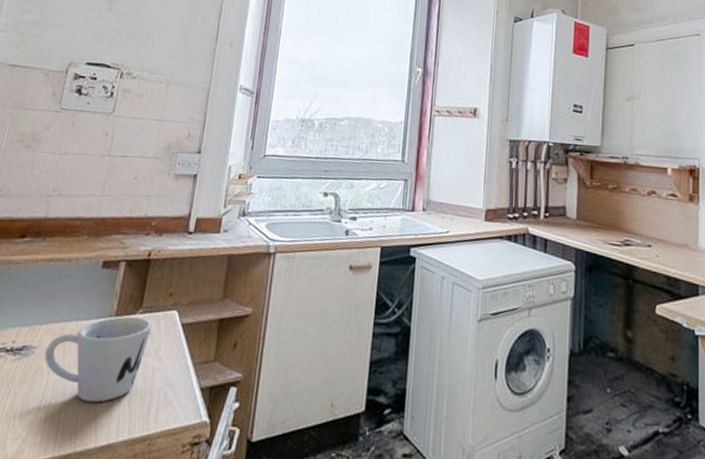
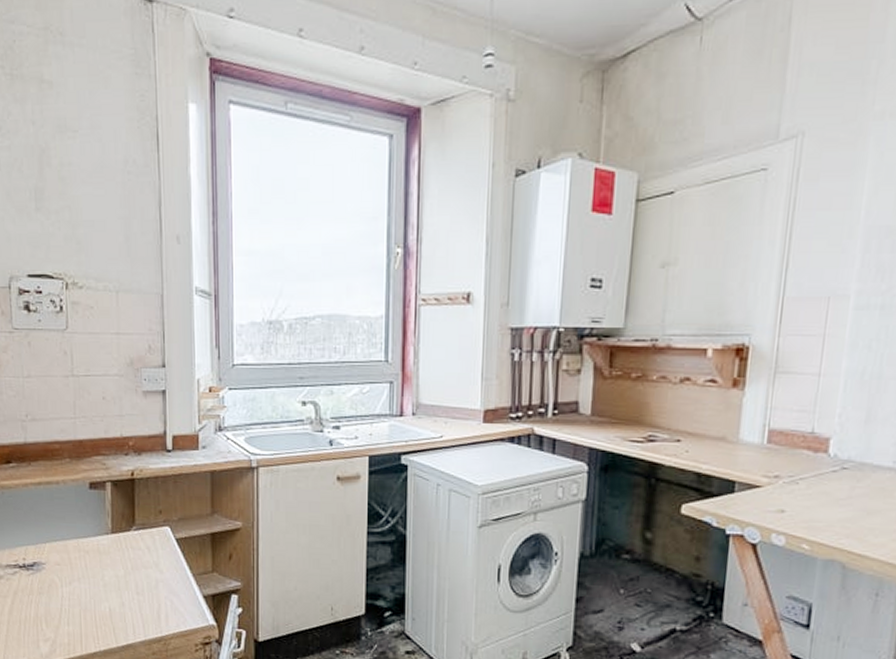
mug: present [44,316,152,403] -> none [54,533,148,610]

